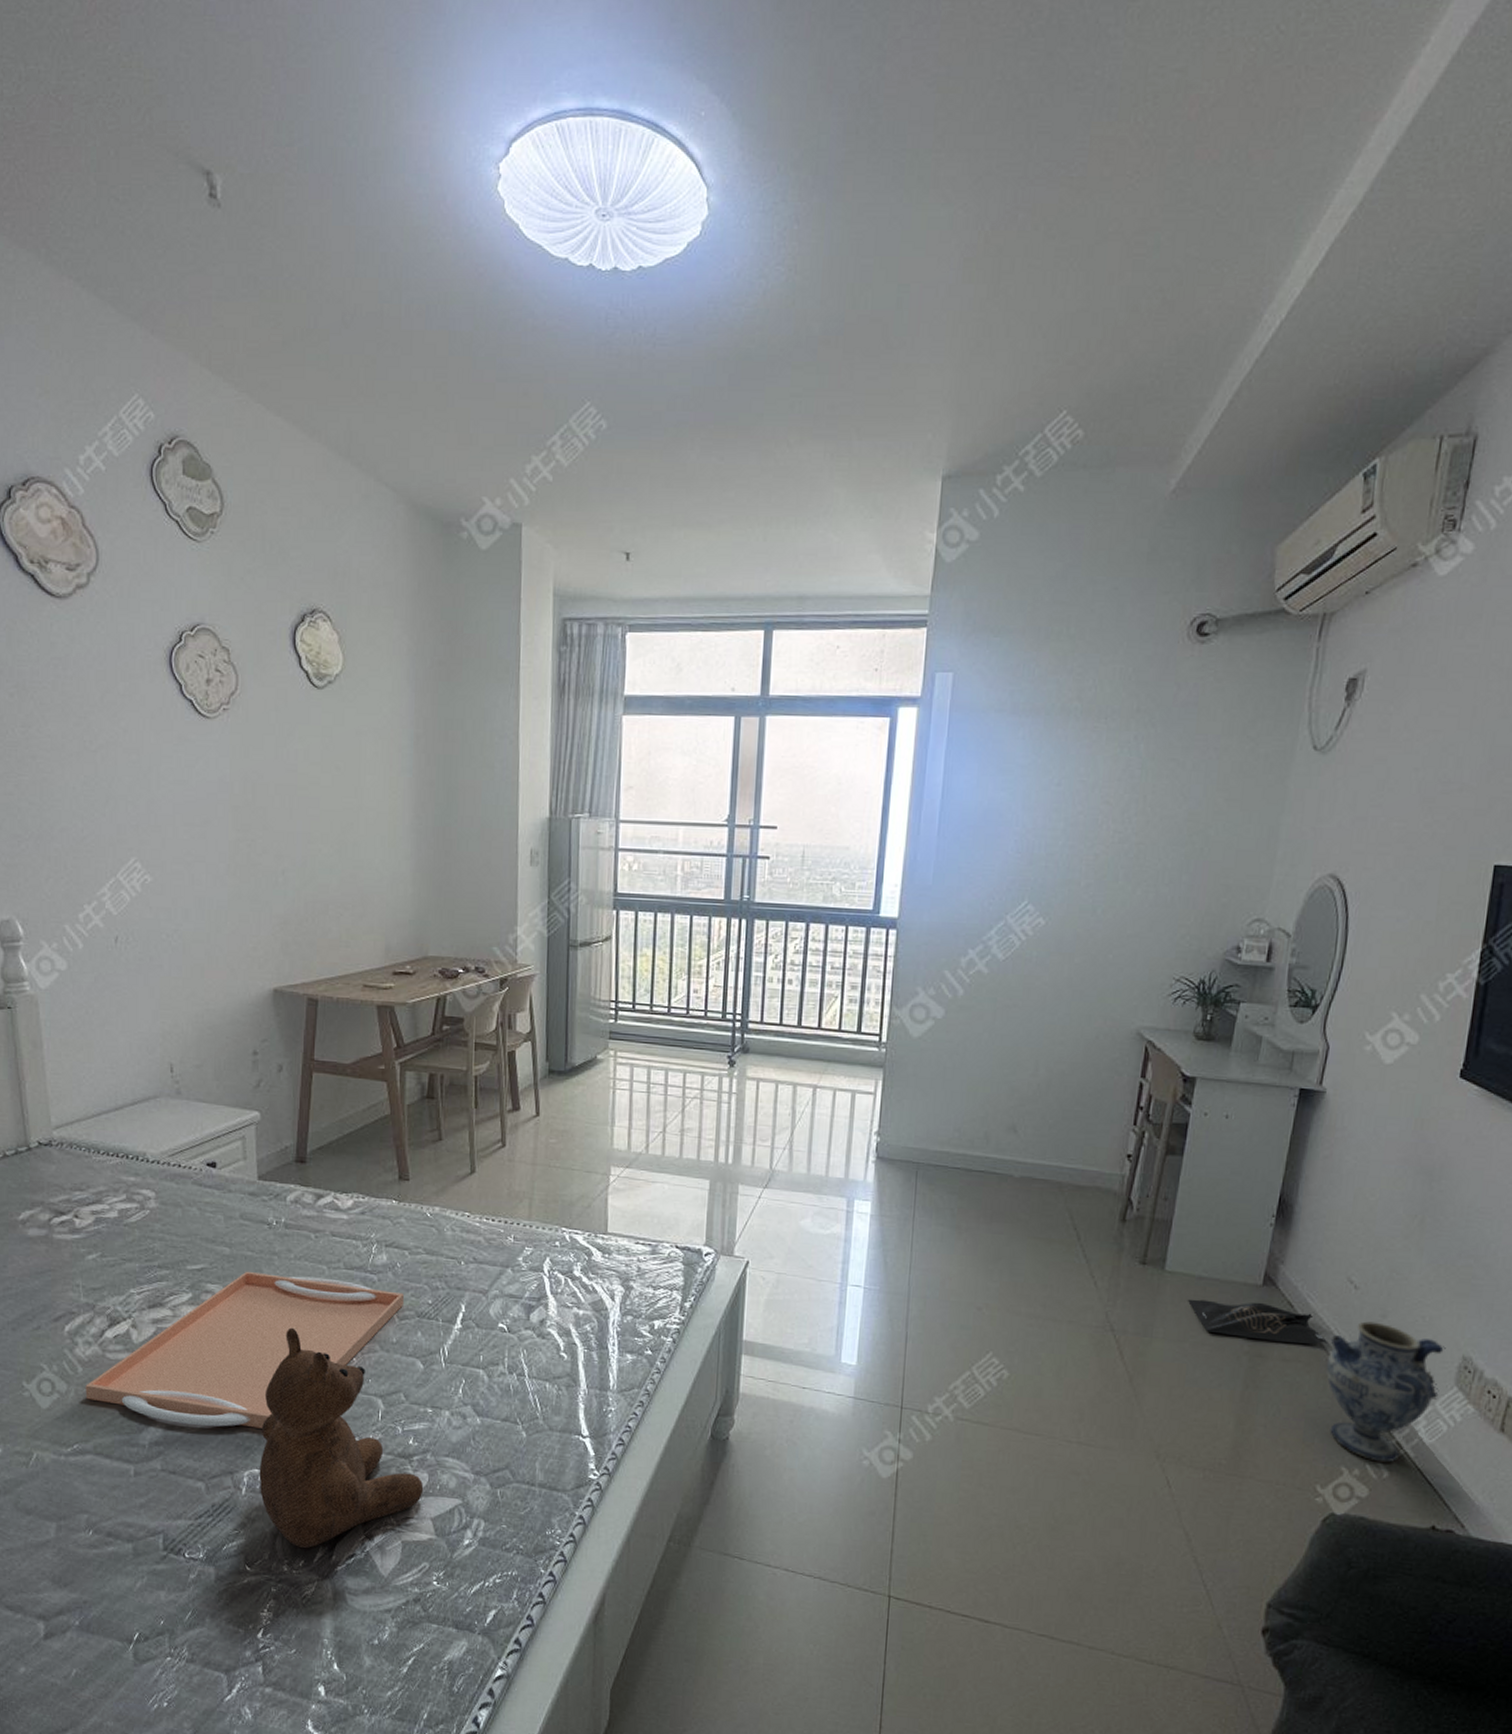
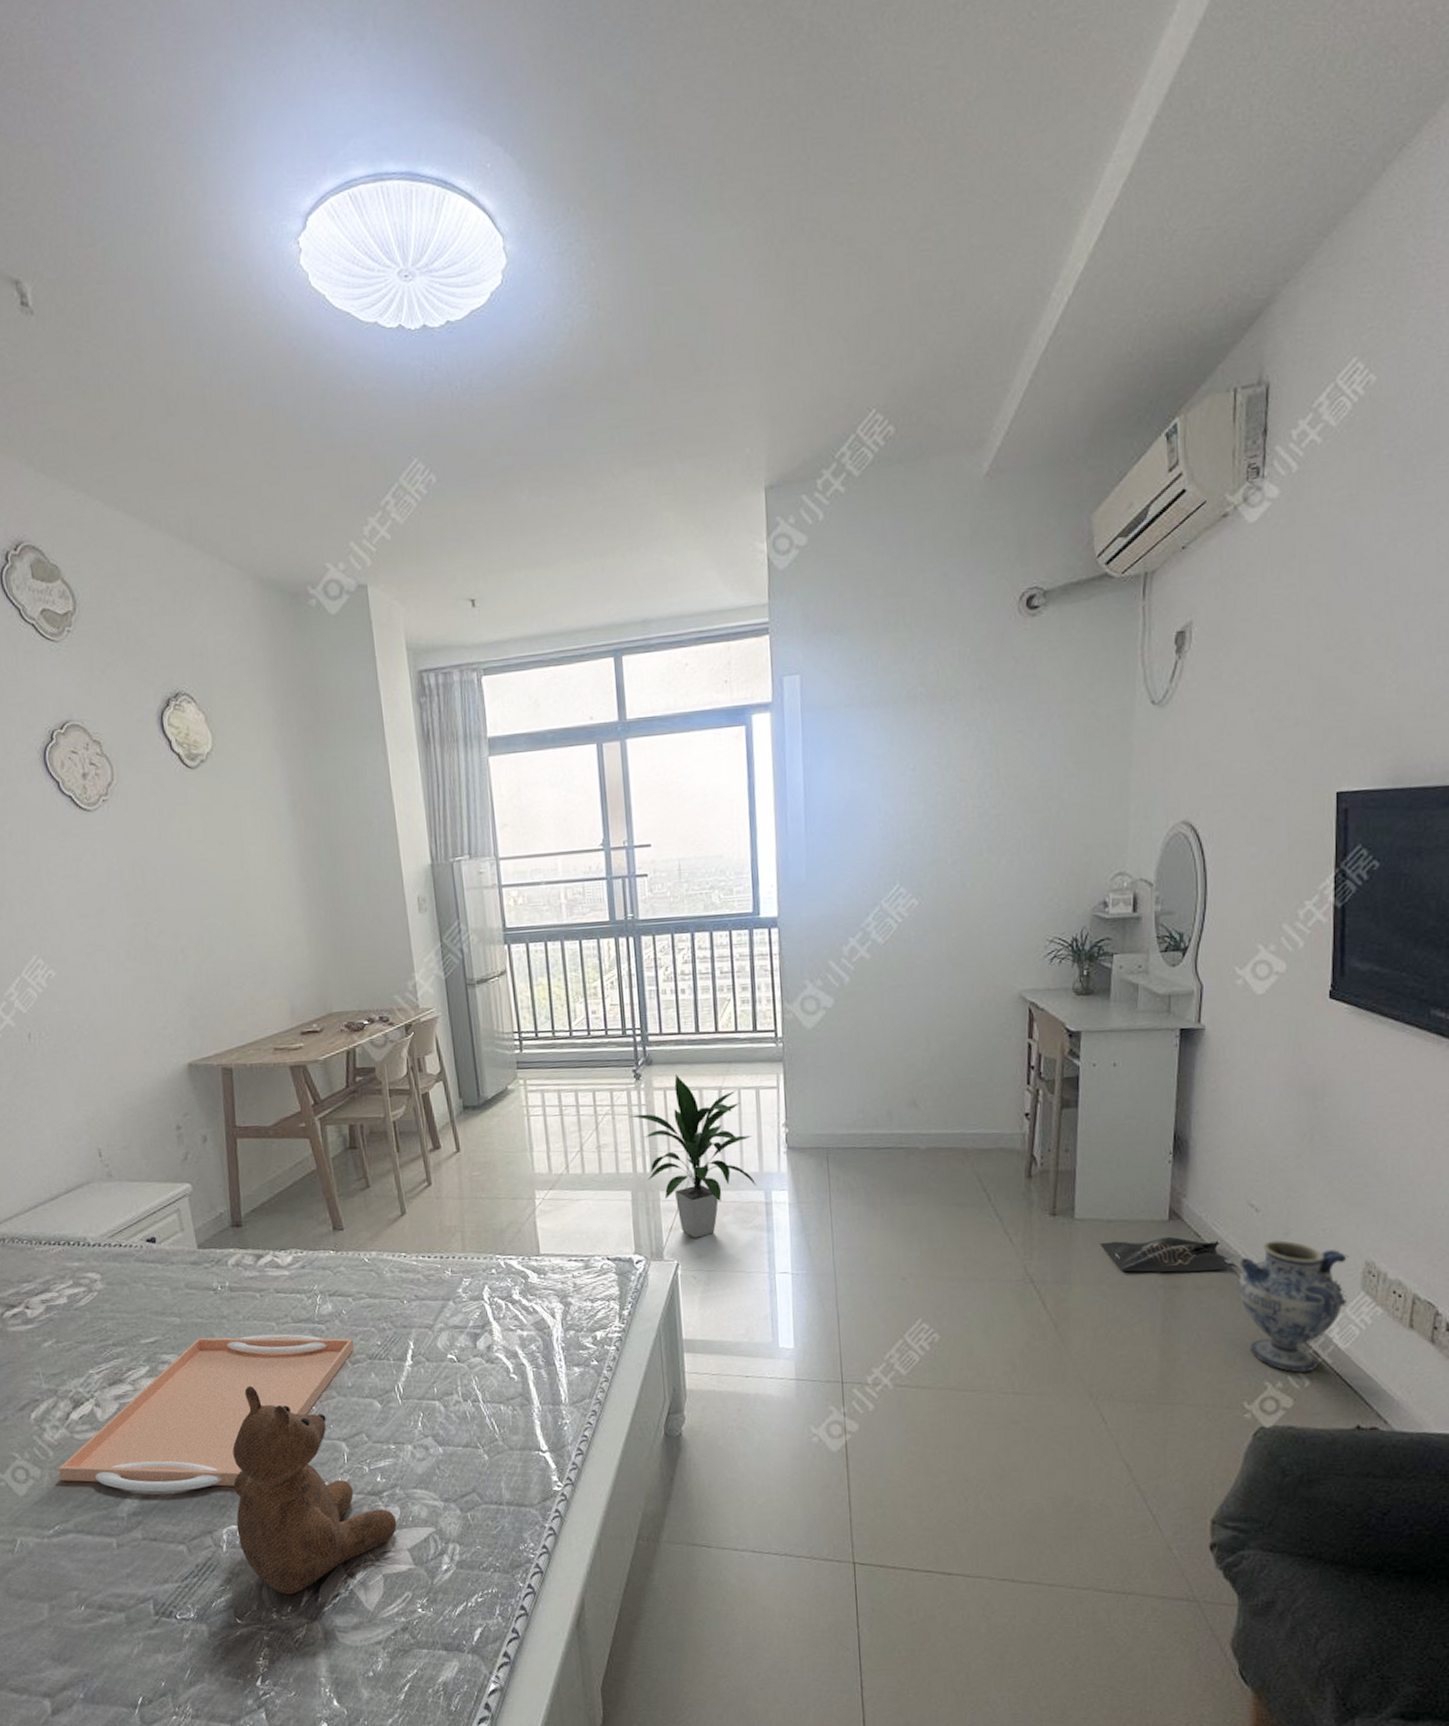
indoor plant: none [718,1065,842,1238] -> present [630,1073,757,1238]

